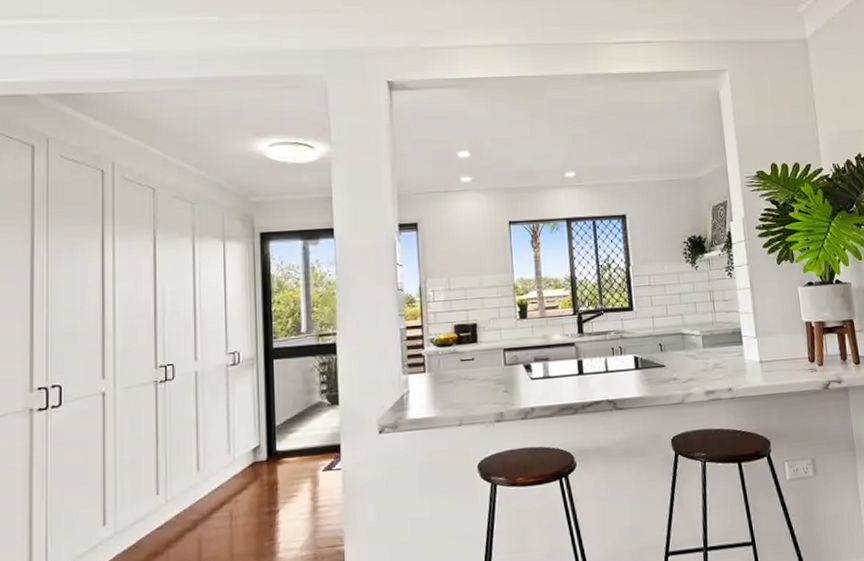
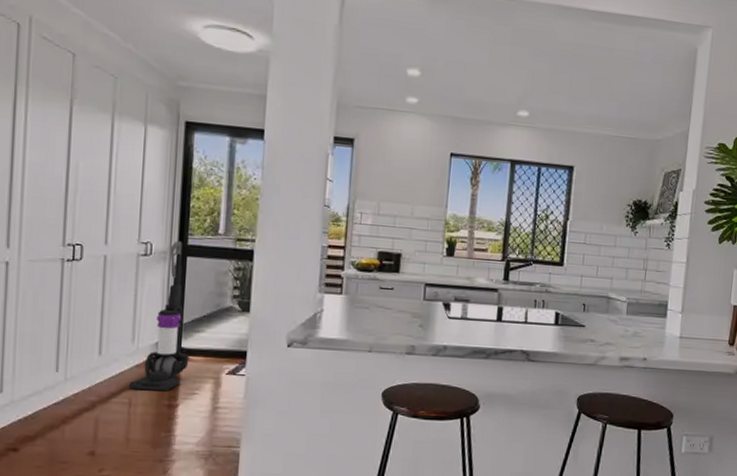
vacuum cleaner: none [228,345,285,502] -> present [128,241,189,392]

